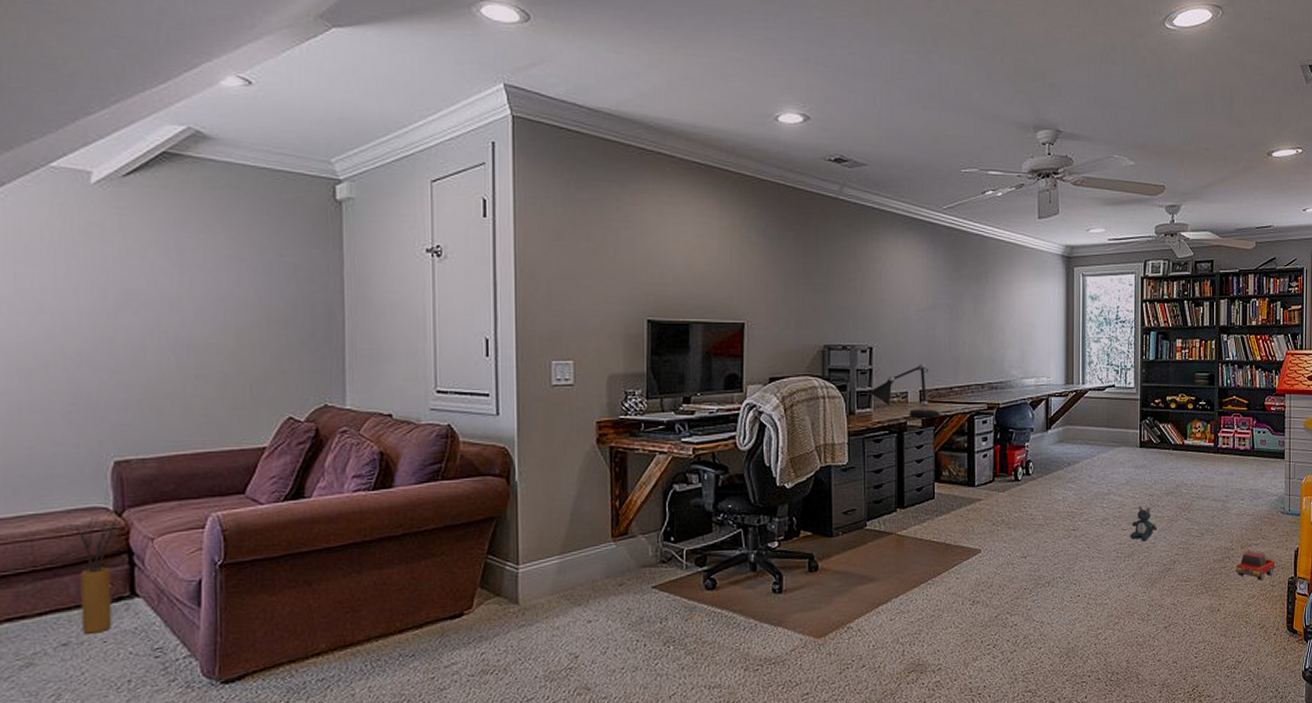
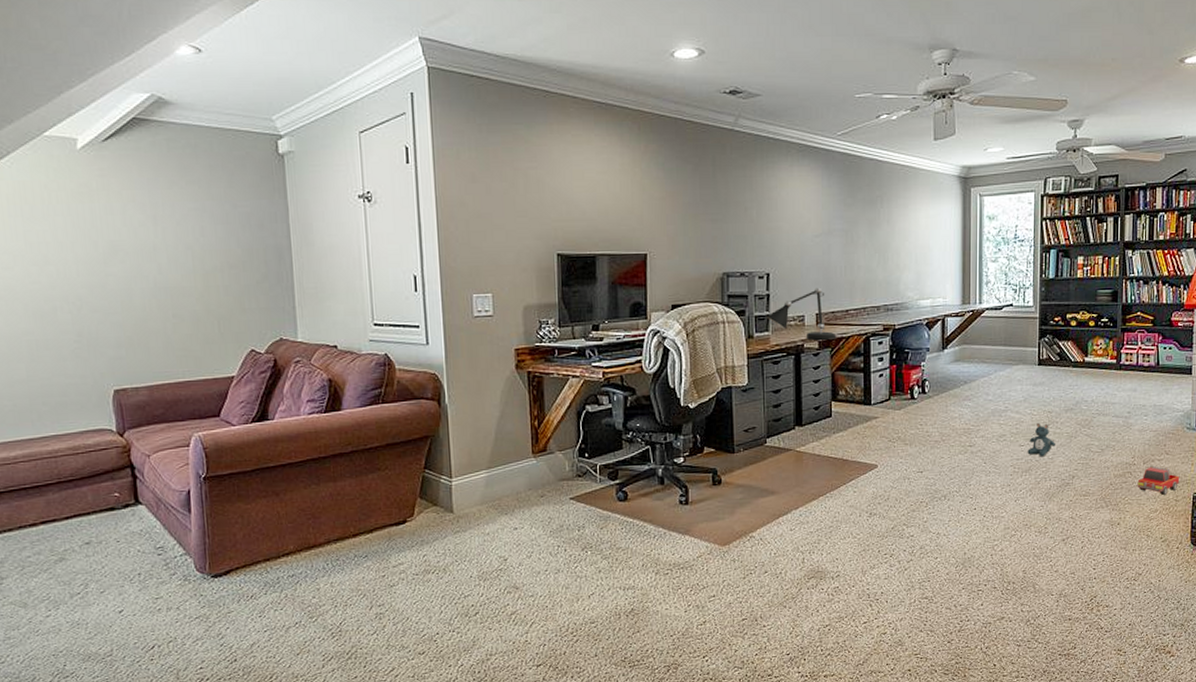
vase: present [75,509,125,634] -> none [88,430,126,535]

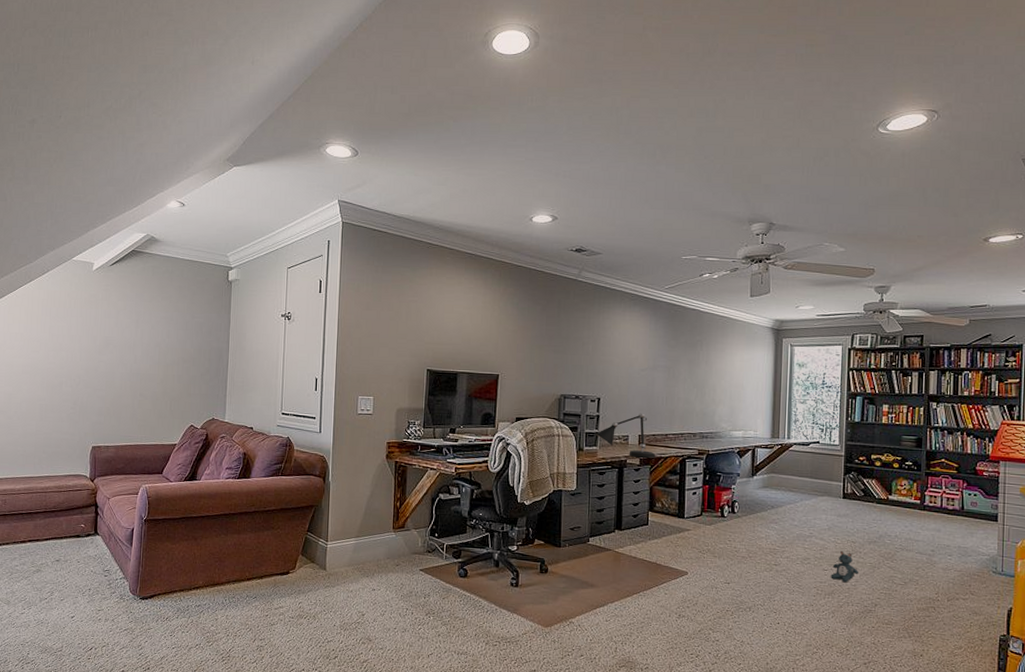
toy truck: present [1137,465,1180,495] -> none [941,603,986,633]

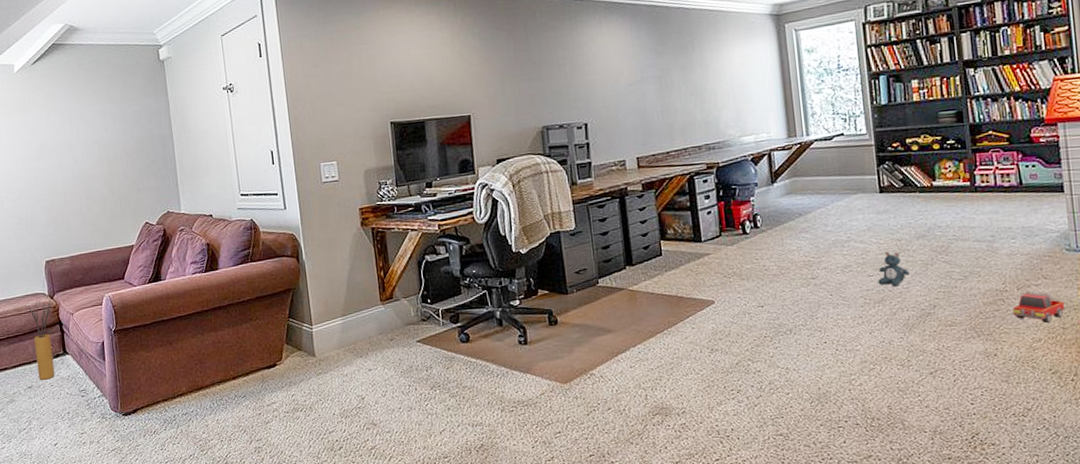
vase: none [67,477,95,556] -> present [28,293,55,380]
desk lamp: present [596,413,656,459] -> none [589,132,660,183]
toy truck: none [941,603,986,633] -> present [1012,291,1066,323]

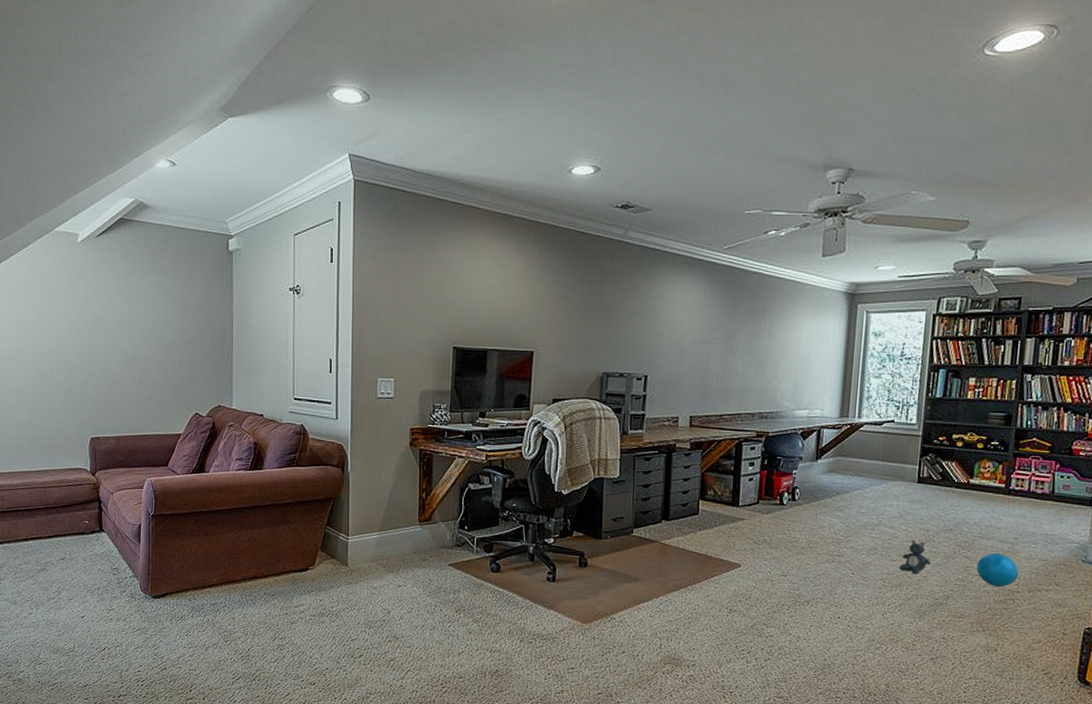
vase: present [28,293,55,380] -> none [69,470,97,554]
ball: none [957,253,1004,289] -> present [976,553,1020,588]
toy truck: present [1012,291,1066,323] -> none [1019,595,1070,627]

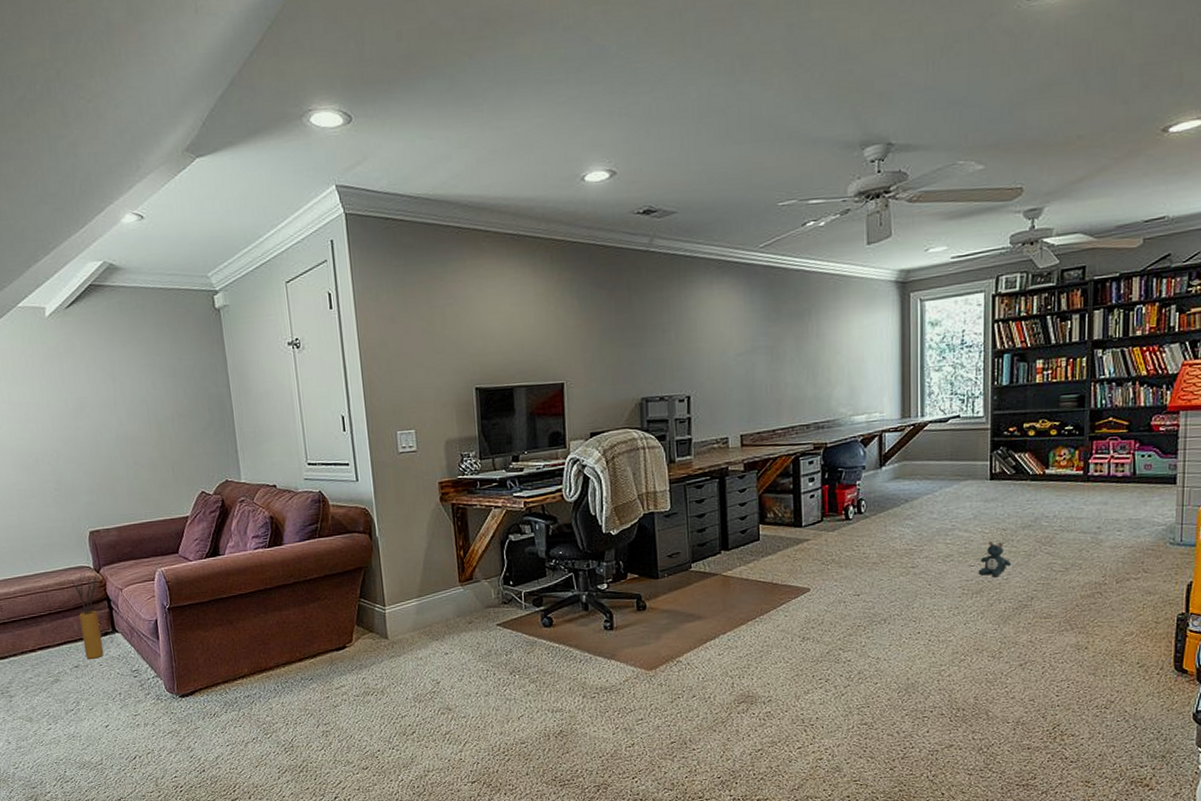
vase: none [69,470,97,554] -> present [71,567,104,659]
ball: present [976,553,1020,588] -> none [1059,545,1106,582]

